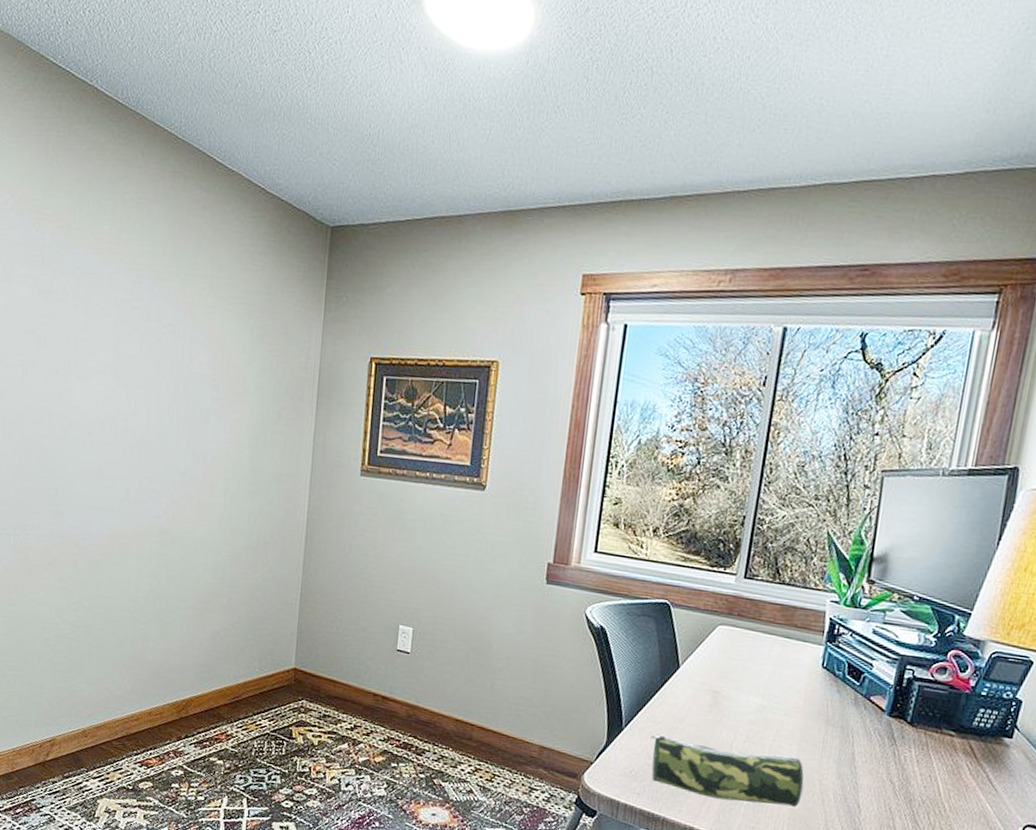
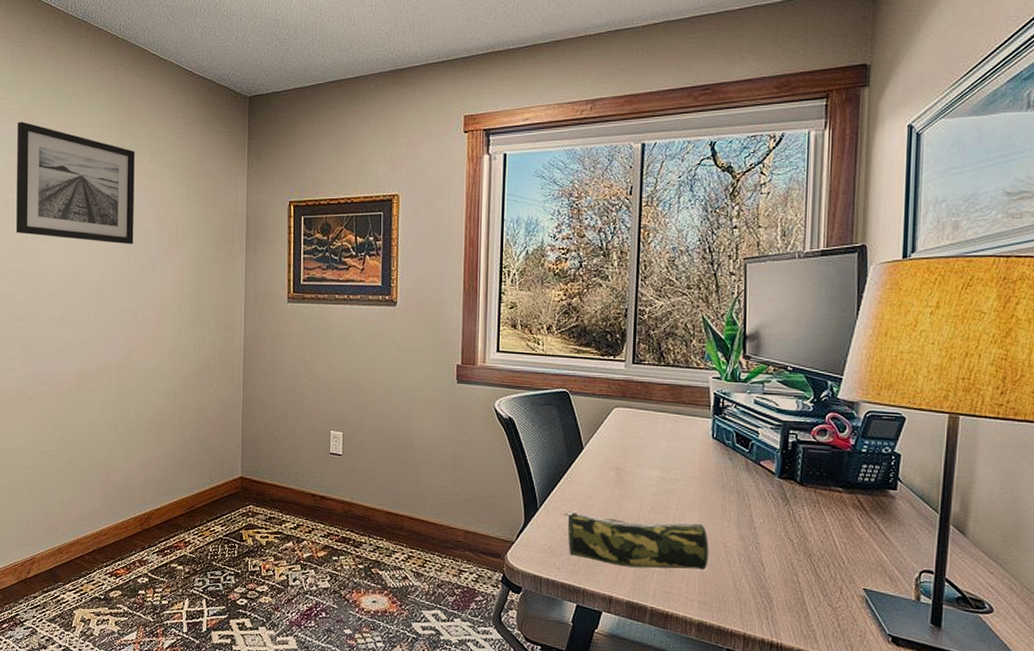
wall art: none [46,230,191,392] -> present [16,121,135,245]

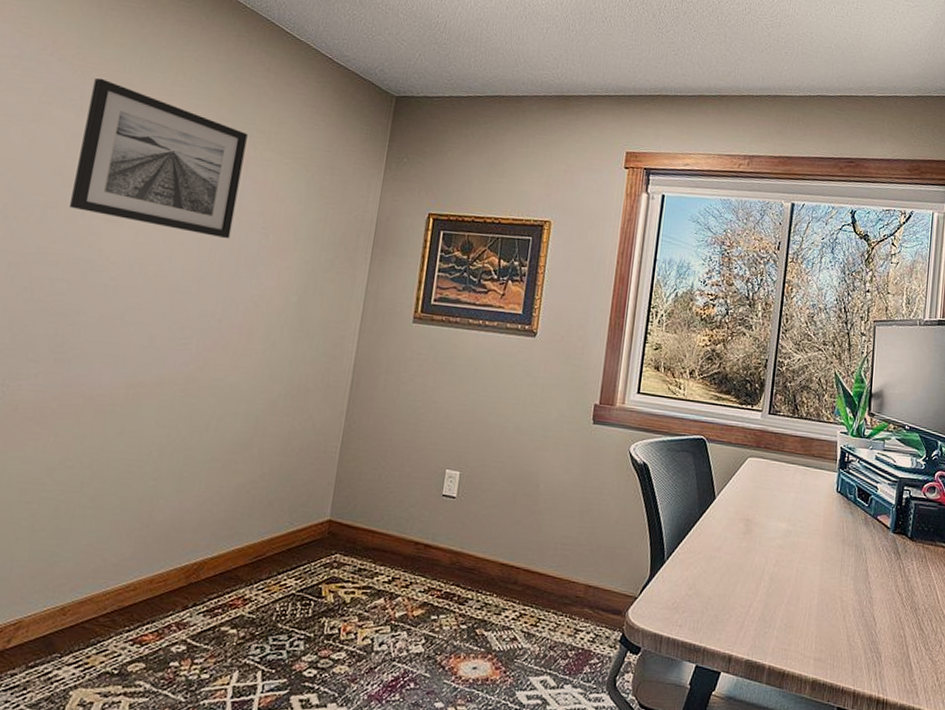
pencil case: present [563,511,709,570] -> none [690,564,828,625]

